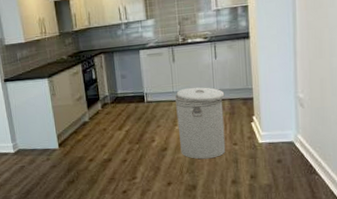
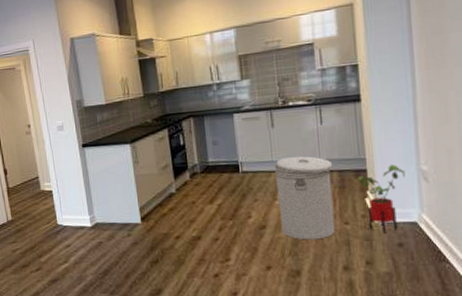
house plant: none [245,93,285,152] -> present [357,165,405,234]

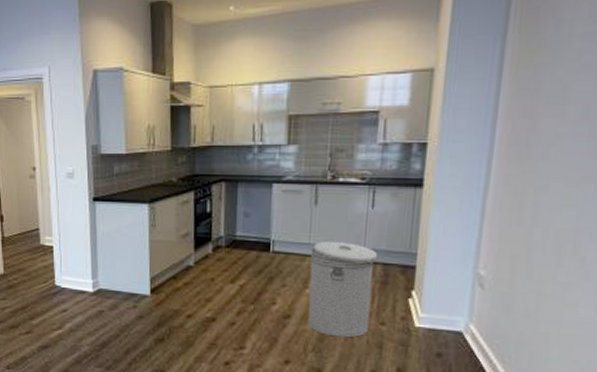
house plant: present [357,165,405,234] -> none [403,264,459,341]

